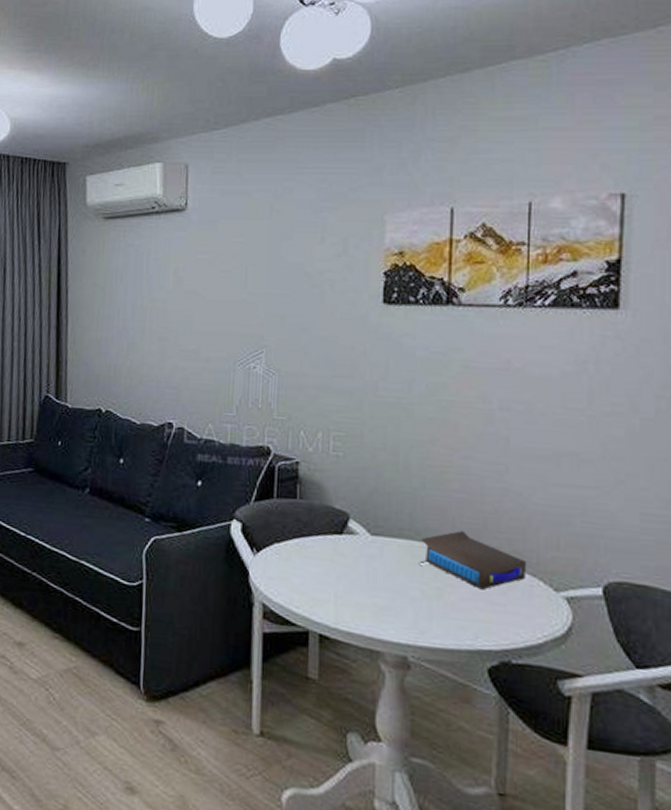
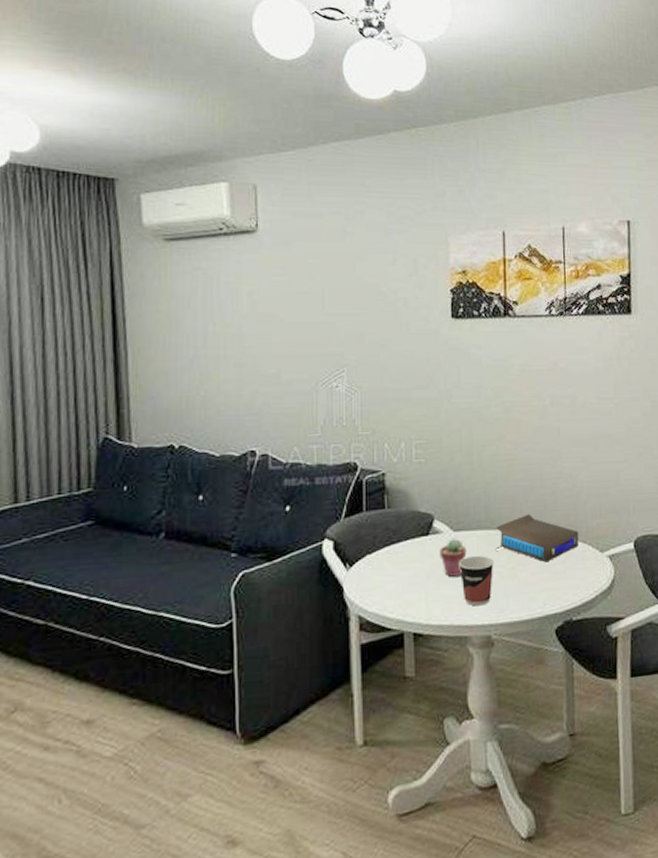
potted succulent: none [353,543,385,585] -> present [439,539,467,577]
cup: none [374,565,417,622] -> present [459,556,494,607]

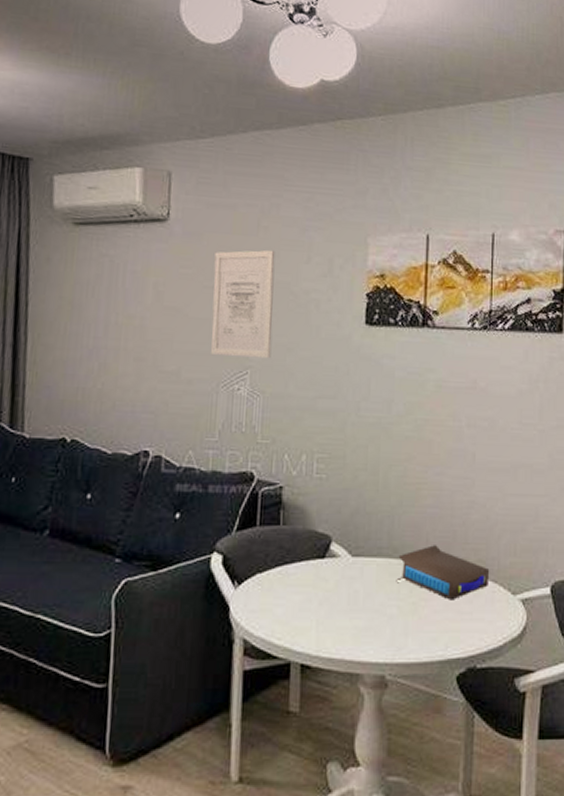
wall art: none [305,254,365,357] -> present [211,249,276,359]
potted succulent: present [439,539,467,577] -> none [335,565,365,606]
cup: present [459,556,494,607] -> none [355,586,394,641]

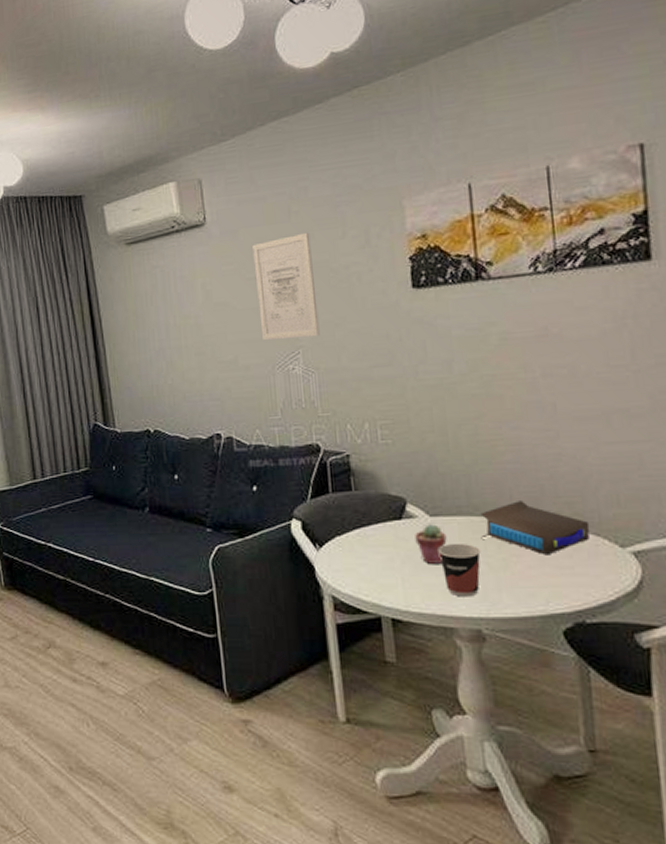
potted succulent: none [335,565,365,606] -> present [415,524,447,564]
cup: none [355,586,394,641] -> present [438,544,481,597]

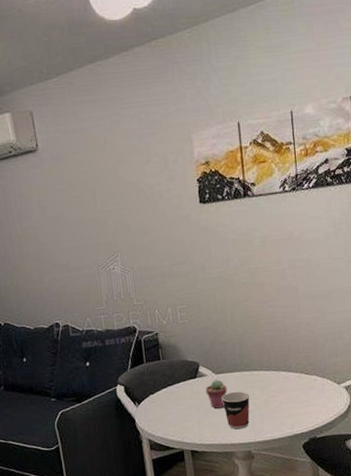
wall art: present [252,232,320,340] -> none [77,158,133,246]
book: present [480,501,590,555] -> none [249,357,319,394]

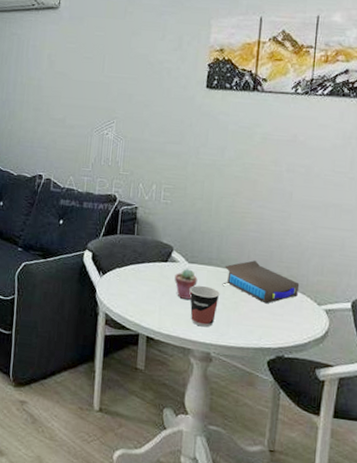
book: none [249,357,319,394] -> present [222,260,300,304]

